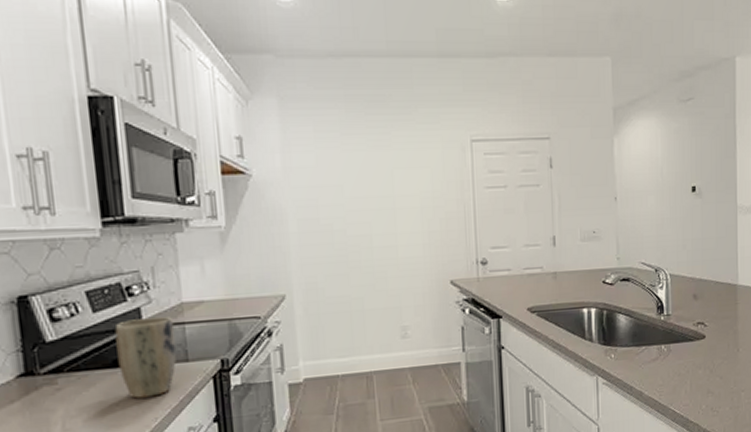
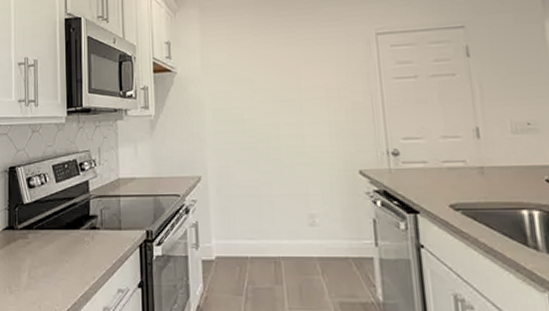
plant pot: present [115,316,176,399] -> none [70,189,113,258]

